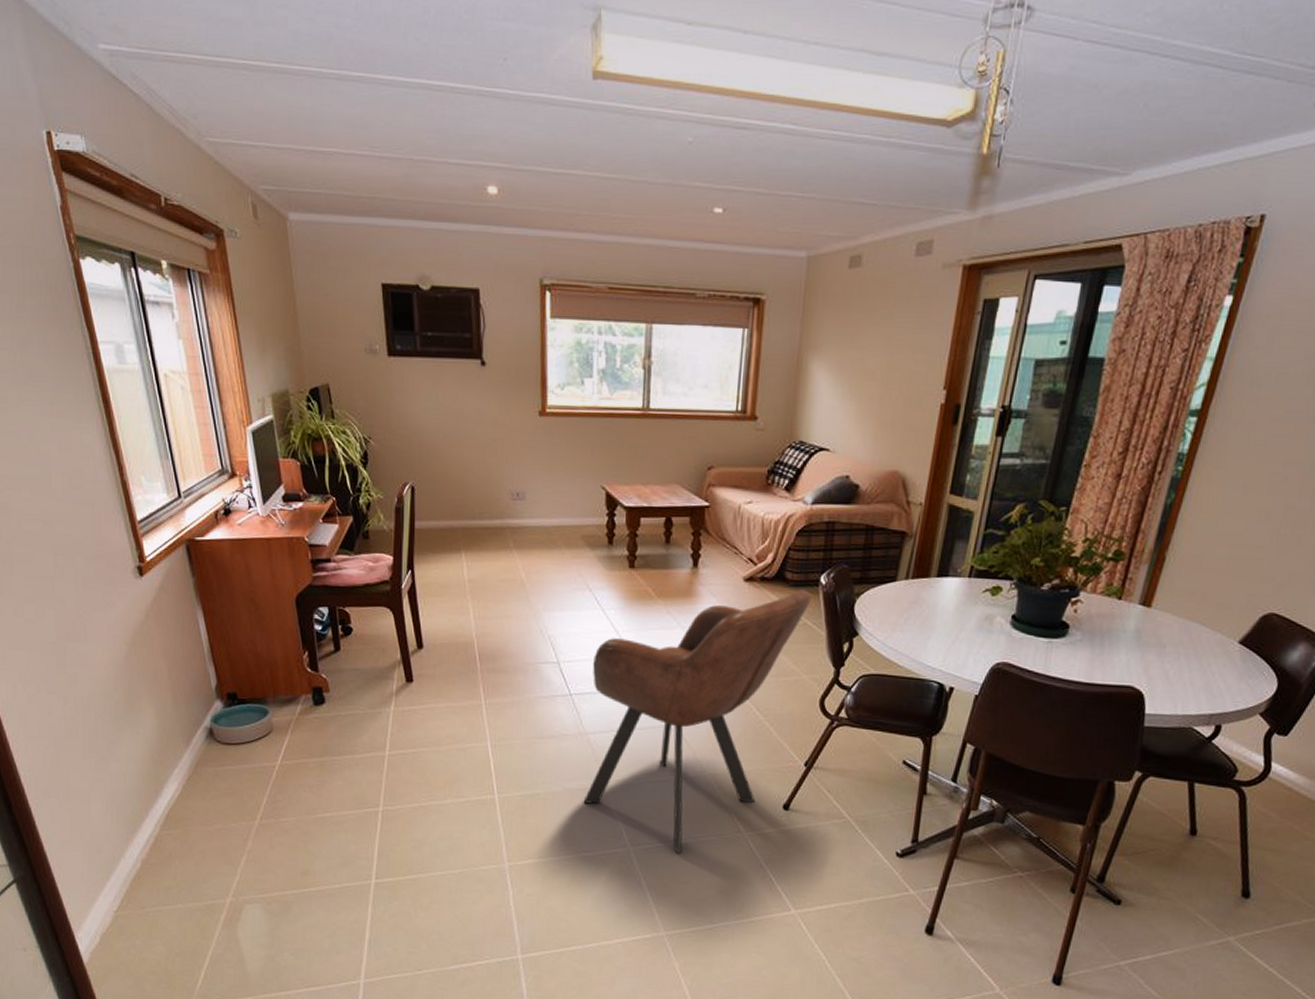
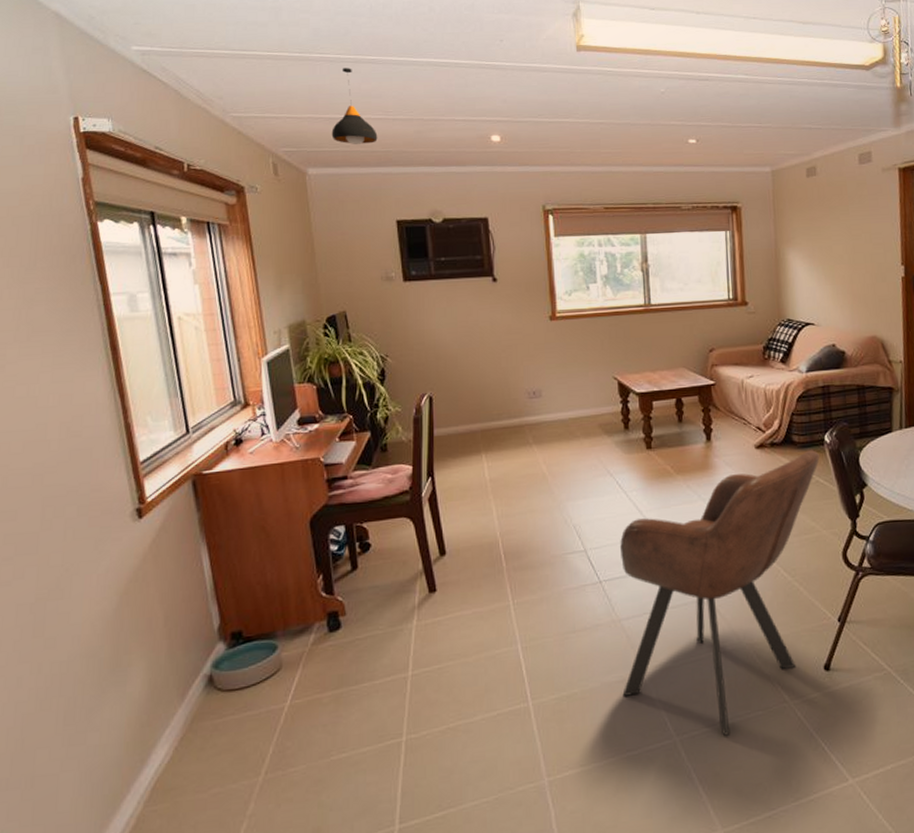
pendant light: none [313,86,363,188] -> present [331,68,378,145]

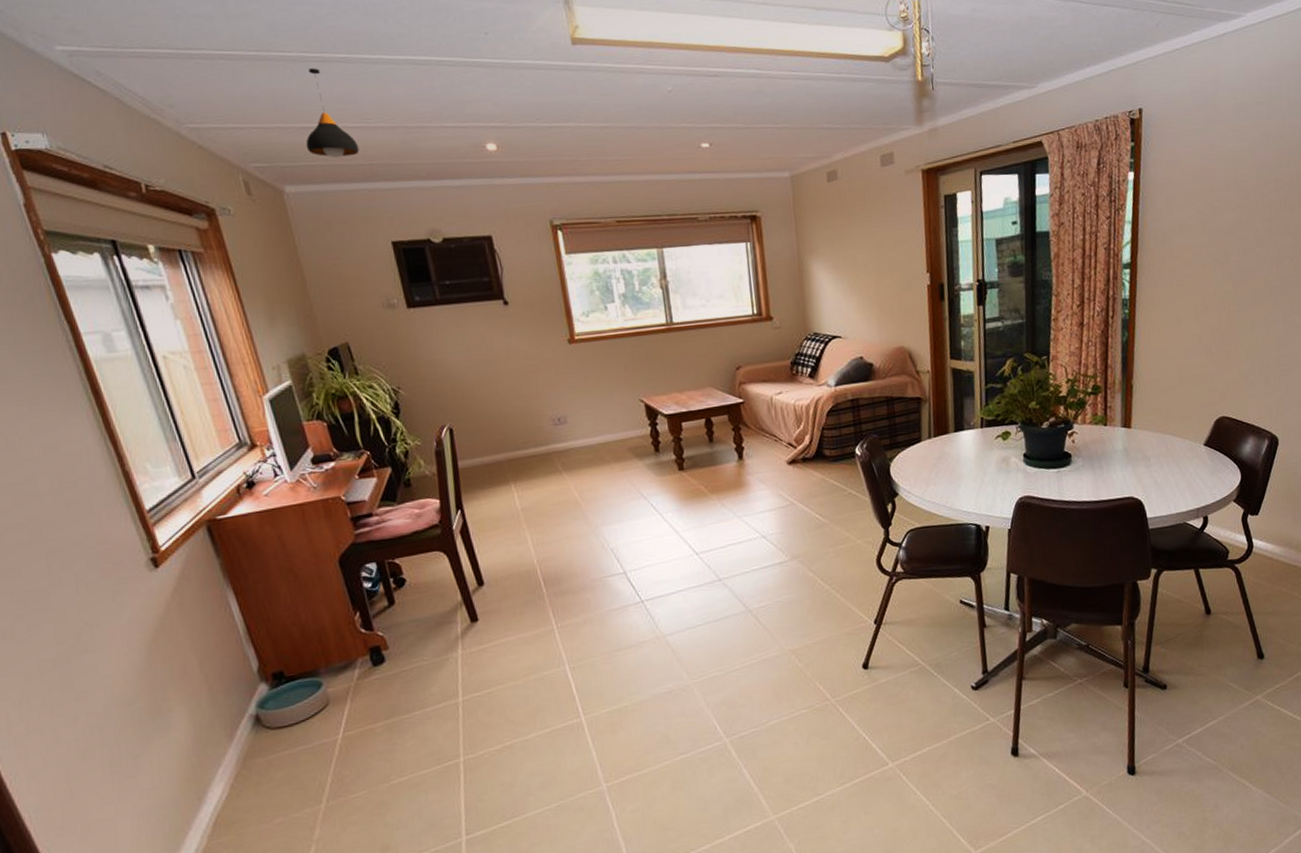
armchair: present [620,450,821,736] -> none [659,463,852,734]

